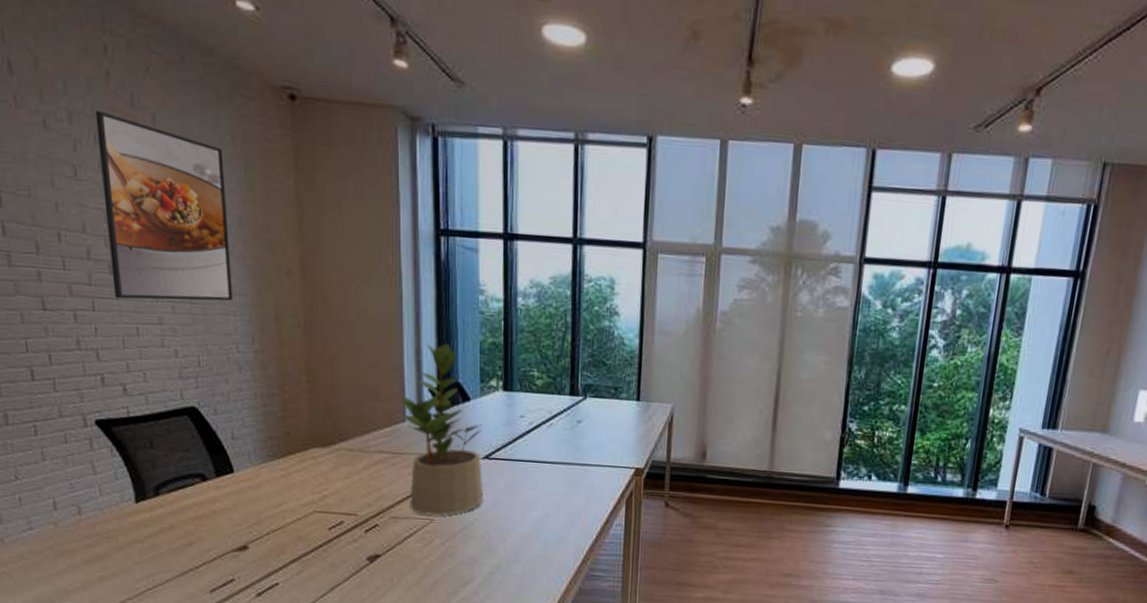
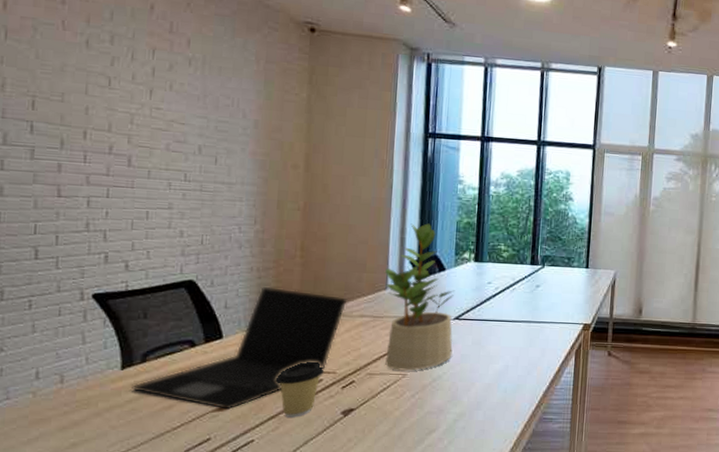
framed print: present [95,110,233,301] -> none [130,34,247,189]
laptop: none [149,415,363,550] -> present [132,286,348,410]
coffee cup: none [295,502,345,562] -> present [276,362,324,418]

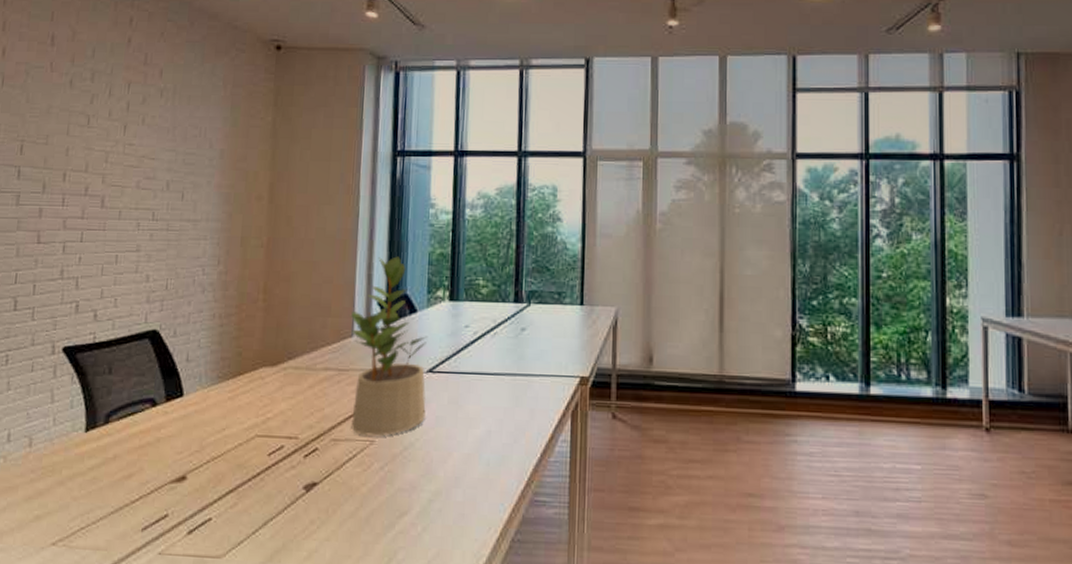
laptop: present [132,286,348,410] -> none [94,335,311,481]
coffee cup: present [276,362,324,418] -> none [236,425,286,492]

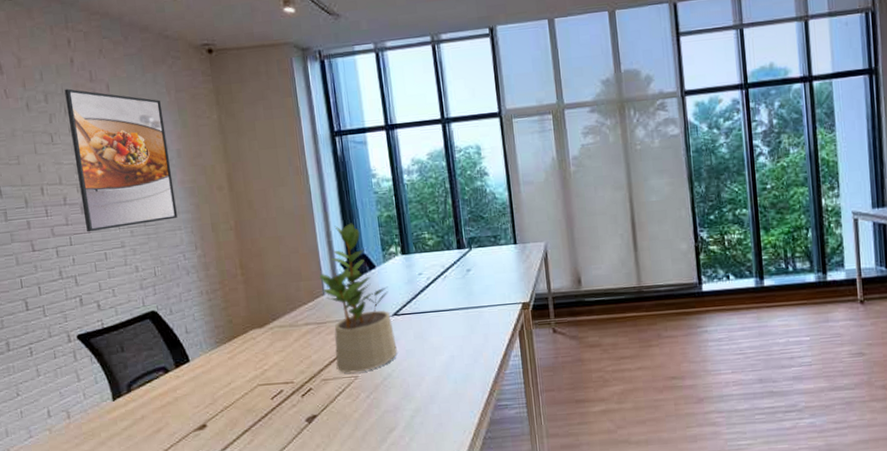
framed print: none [102,69,215,230] -> present [64,88,177,232]

